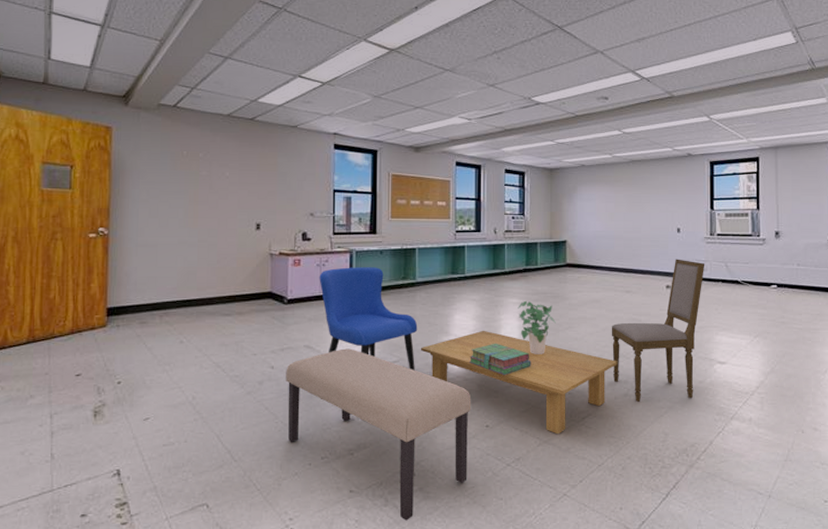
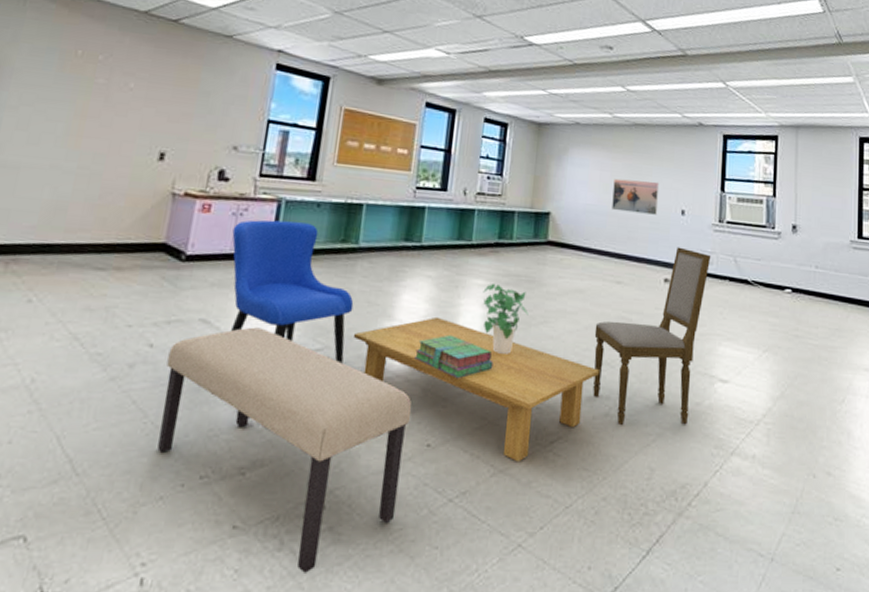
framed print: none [617,207,657,234] -> present [612,178,660,215]

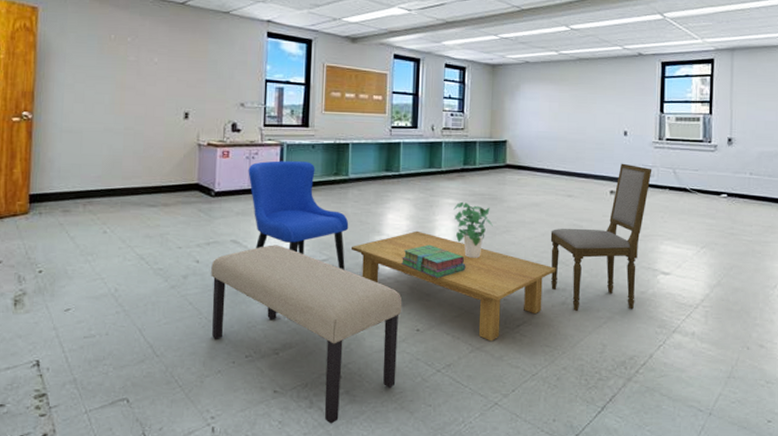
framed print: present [612,178,660,215] -> none [561,108,604,137]

